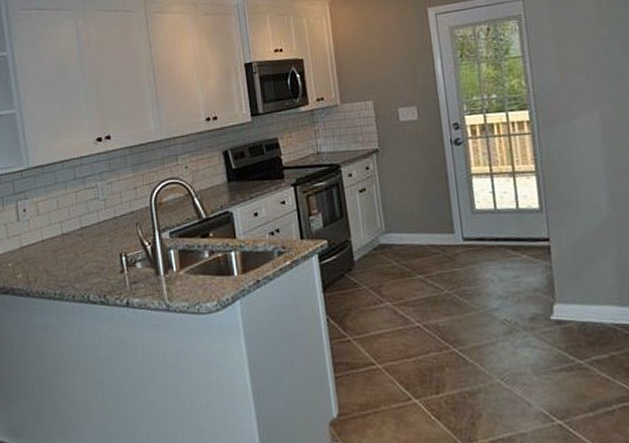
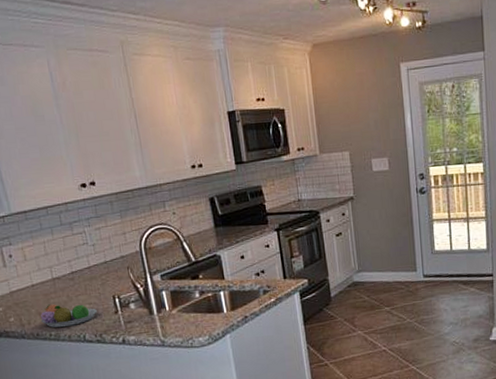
fruit bowl: none [47,261,103,286] -> present [41,304,97,328]

